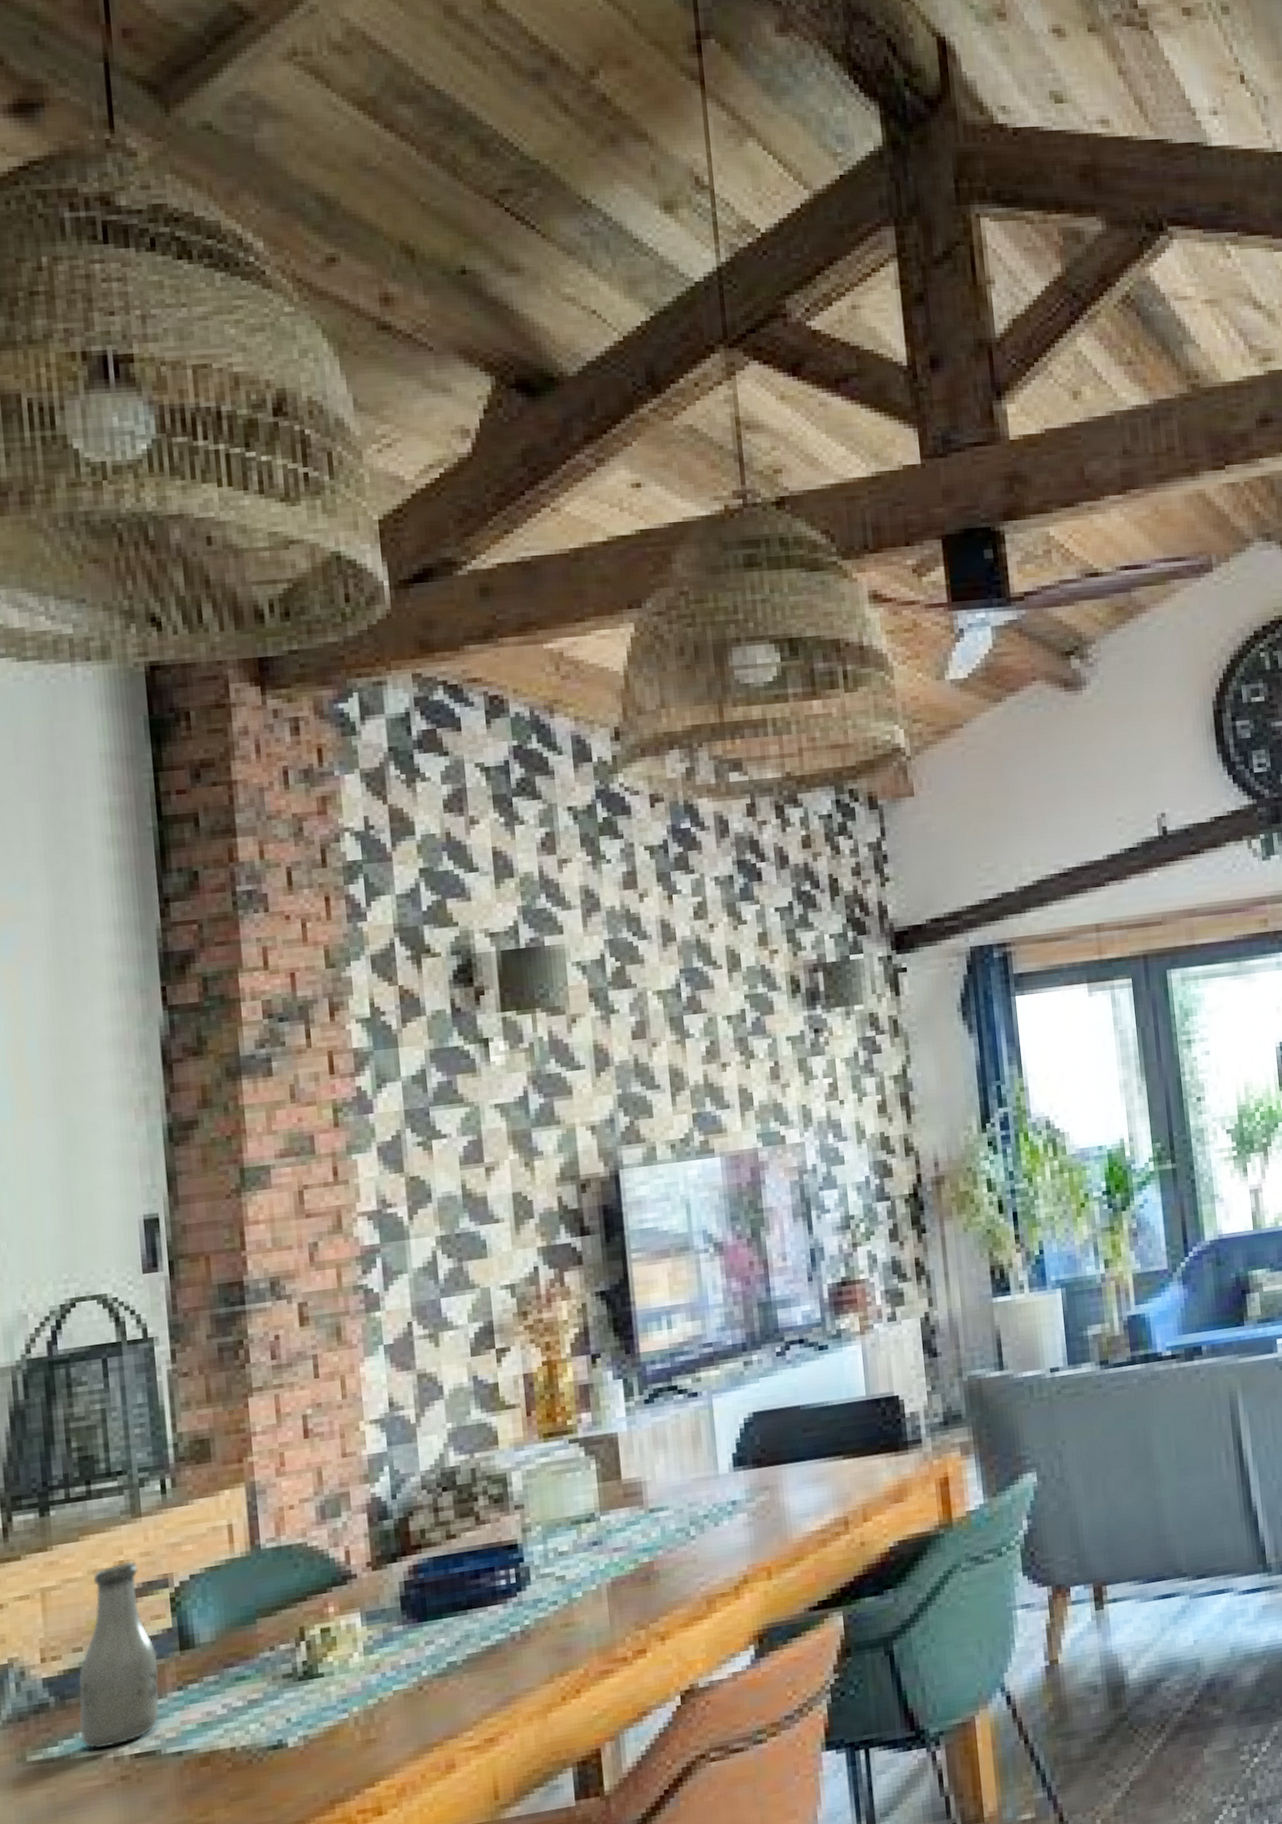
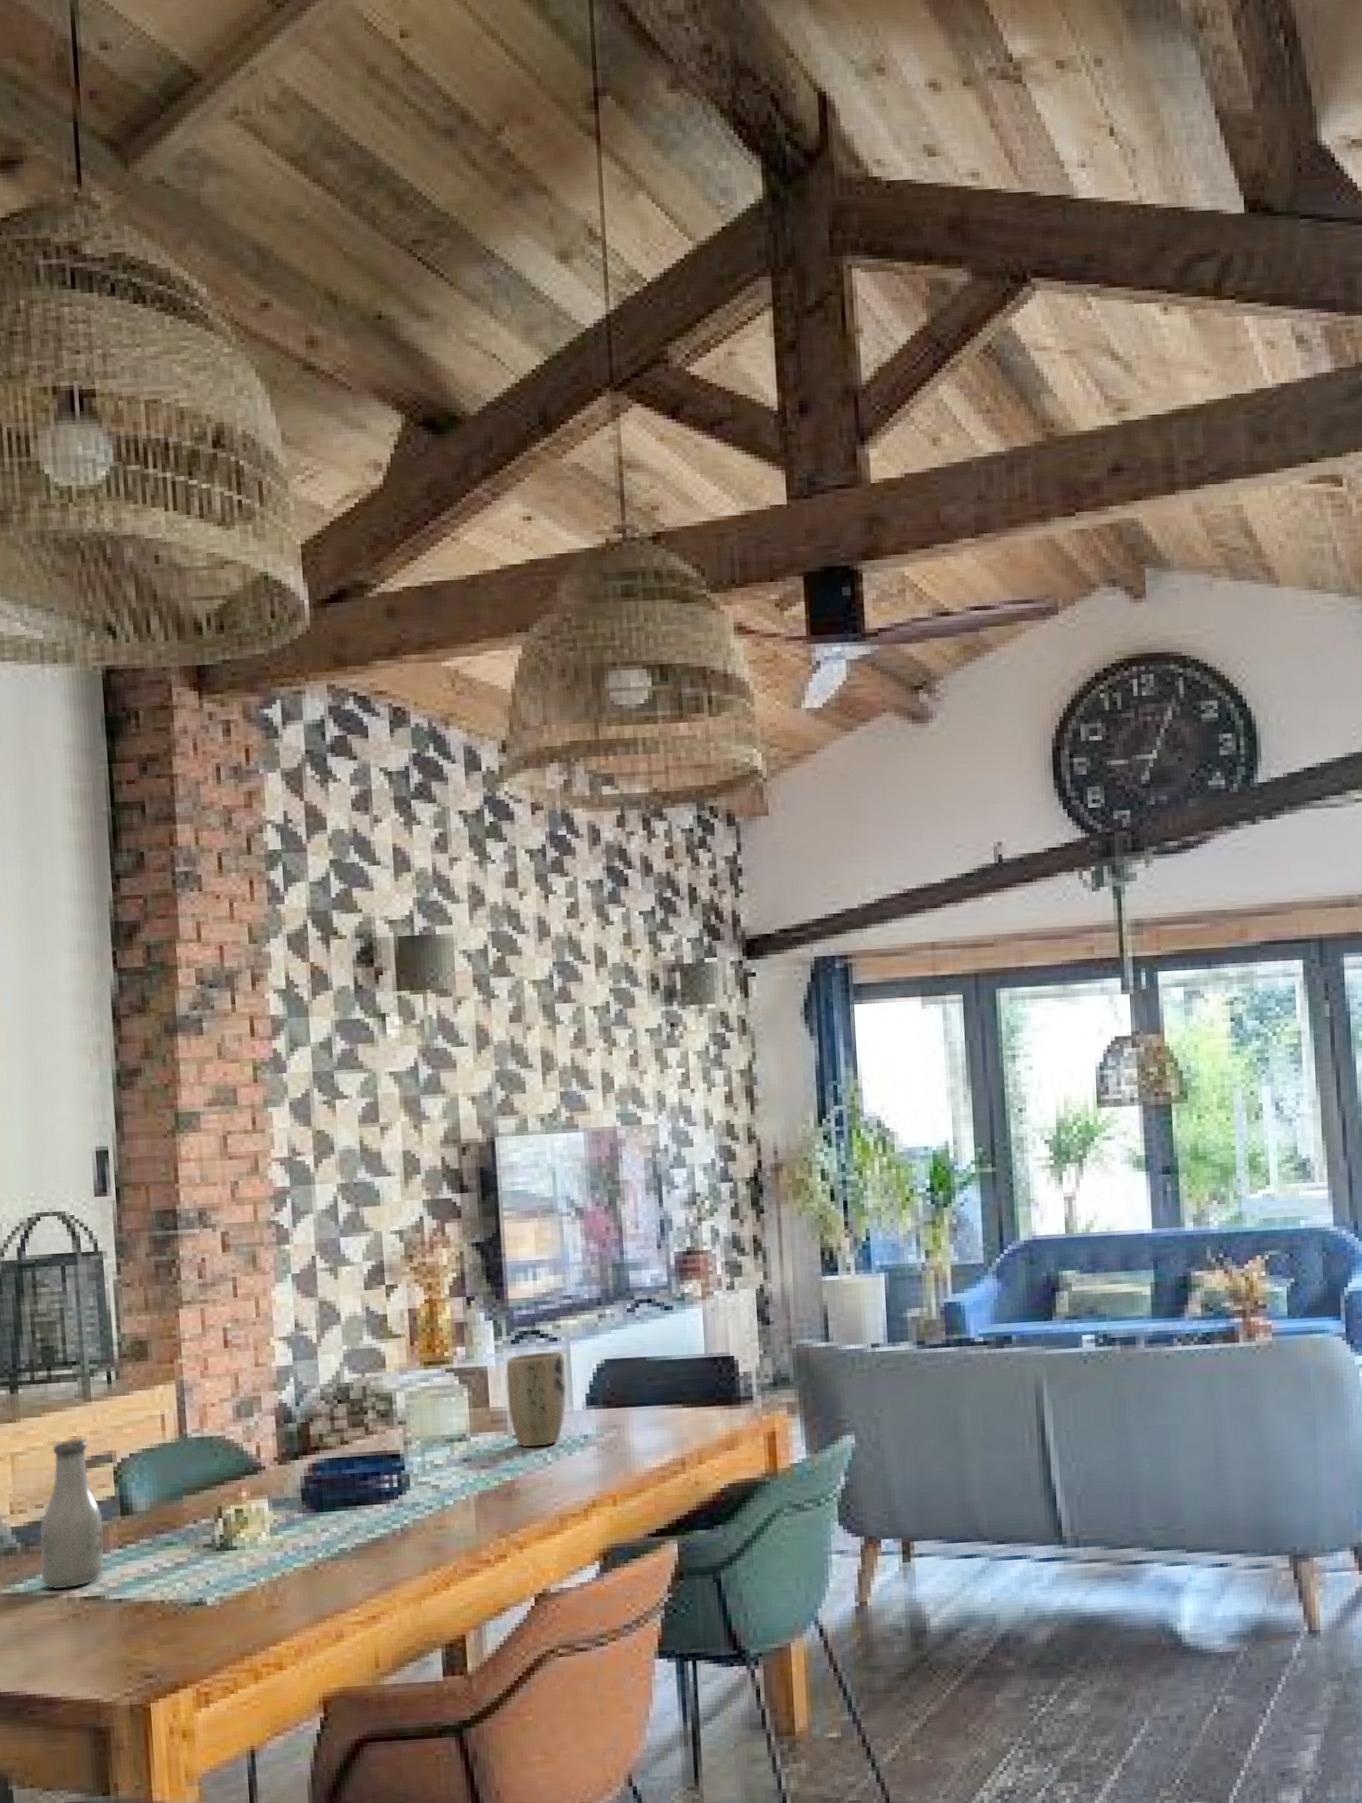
plant pot: none [639,1408,711,1522] -> present [506,1352,567,1447]

